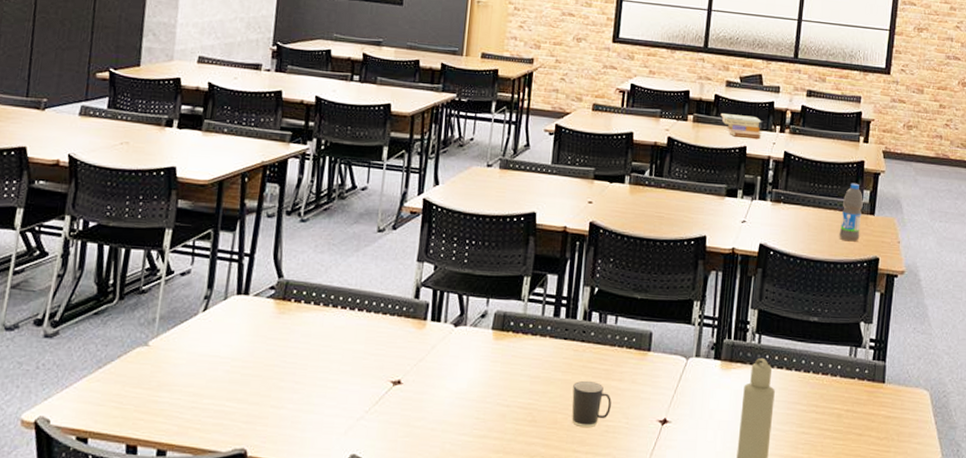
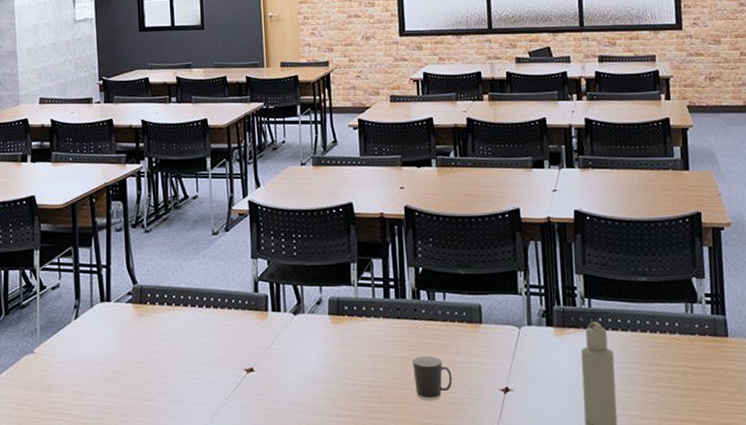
books: present [720,113,761,140] -> none [515,88,559,110]
water bottle: present [839,183,863,242] -> none [652,140,677,199]

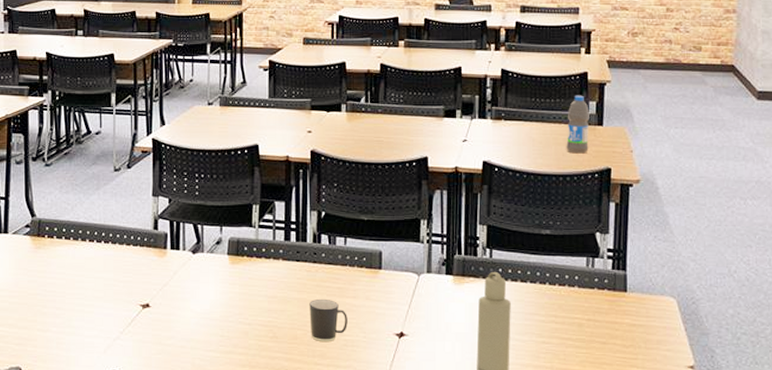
water bottle: none [652,140,677,199] -> present [566,95,589,154]

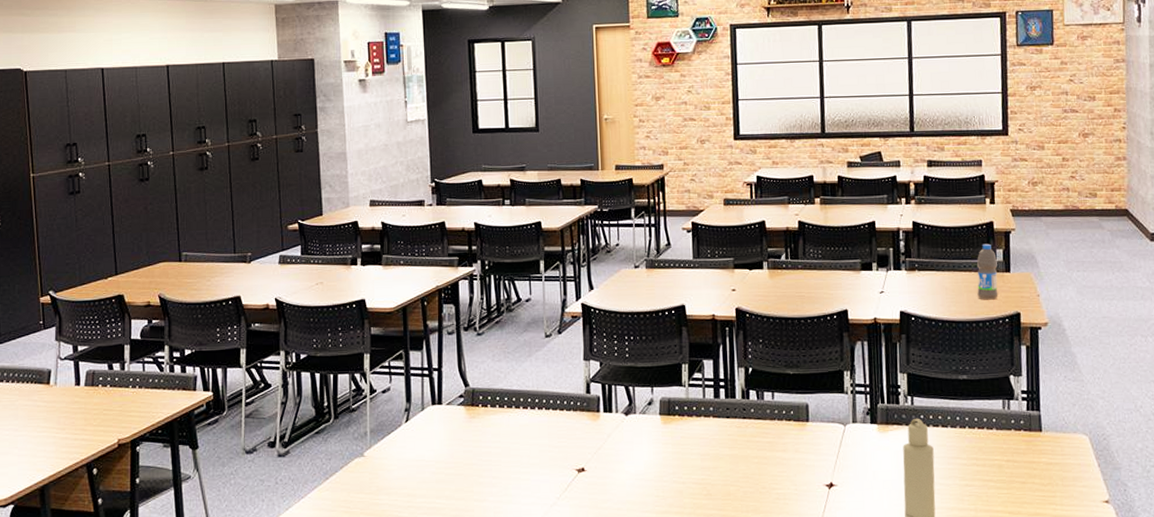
mug: present [309,298,347,343] -> none [741,453,779,497]

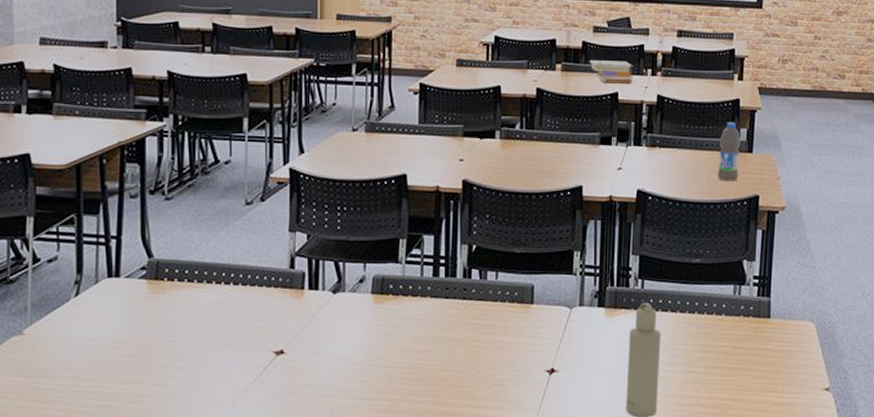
books: none [846,192,888,214] -> present [589,60,632,85]

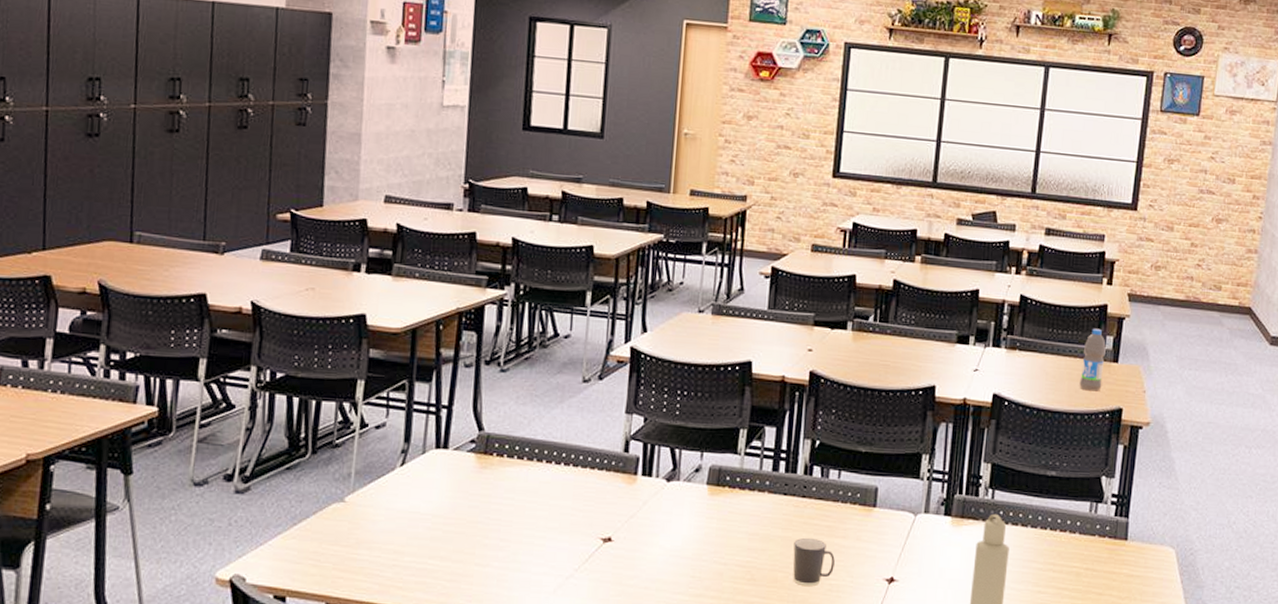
mug: none [458,337,497,383] -> present [792,537,835,587]
books: present [589,60,632,85] -> none [951,254,995,282]

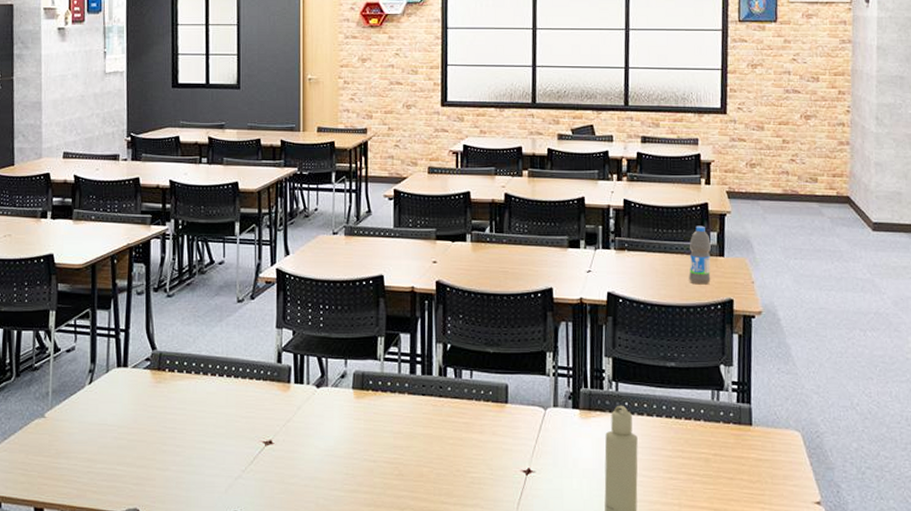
mug: present [792,537,835,587] -> none [435,434,474,480]

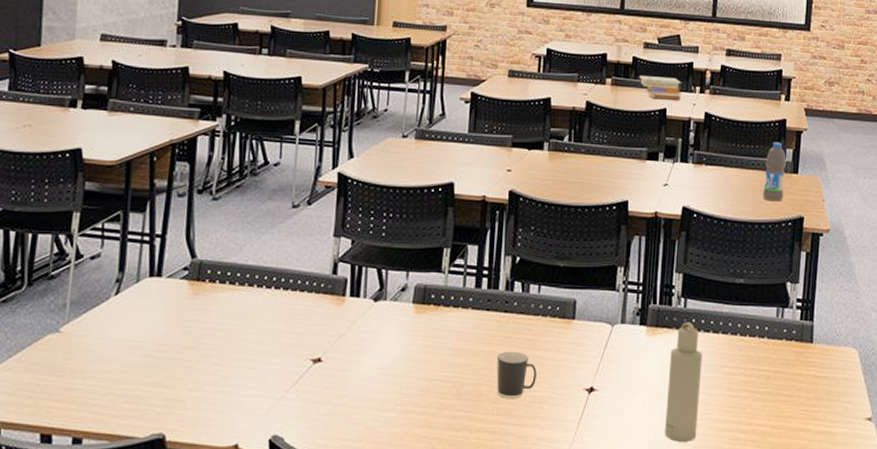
mug: none [435,434,474,480] -> present [496,351,537,399]
books: none [555,166,598,190] -> present [639,76,680,101]

